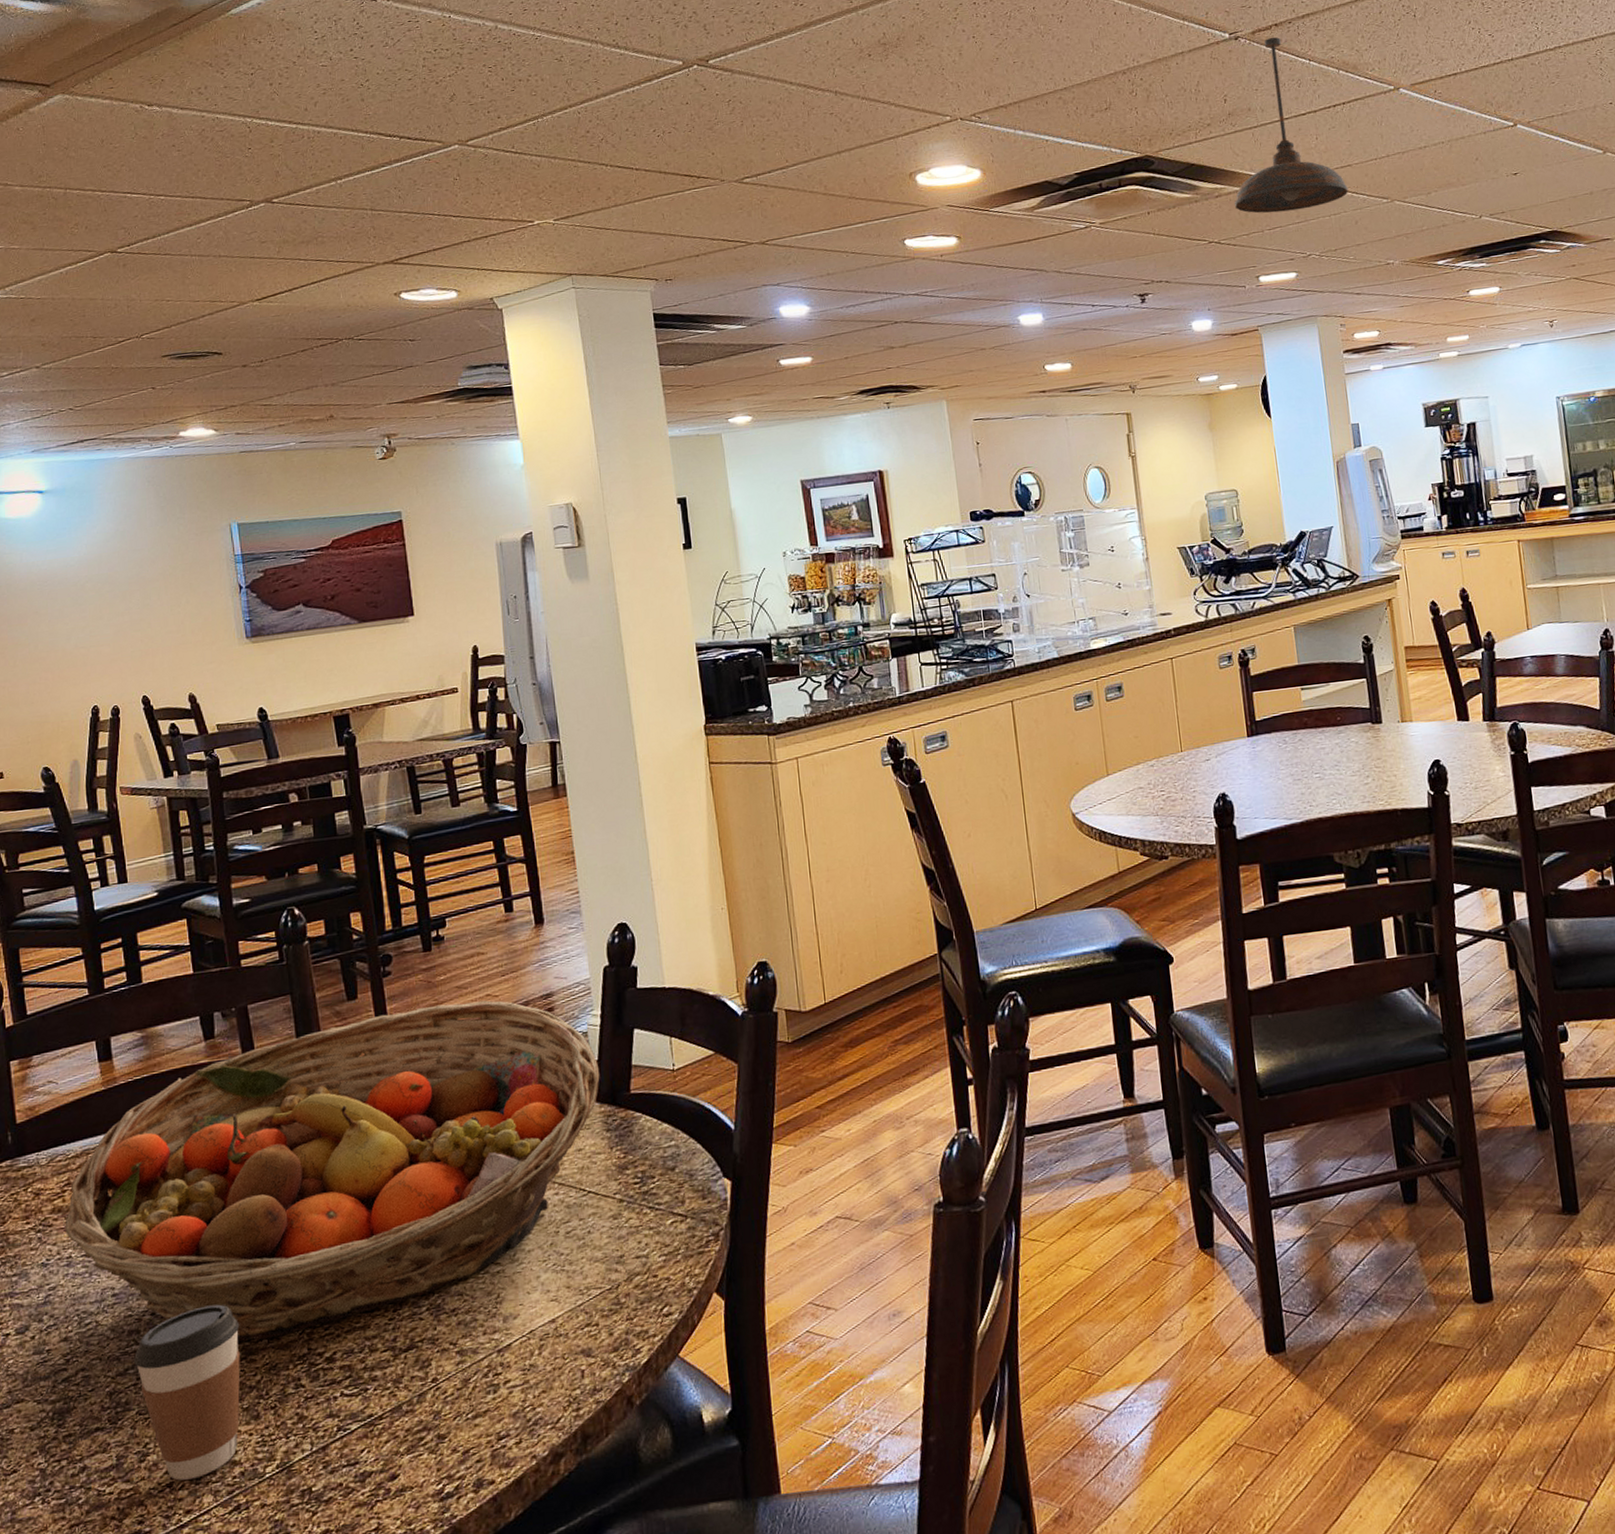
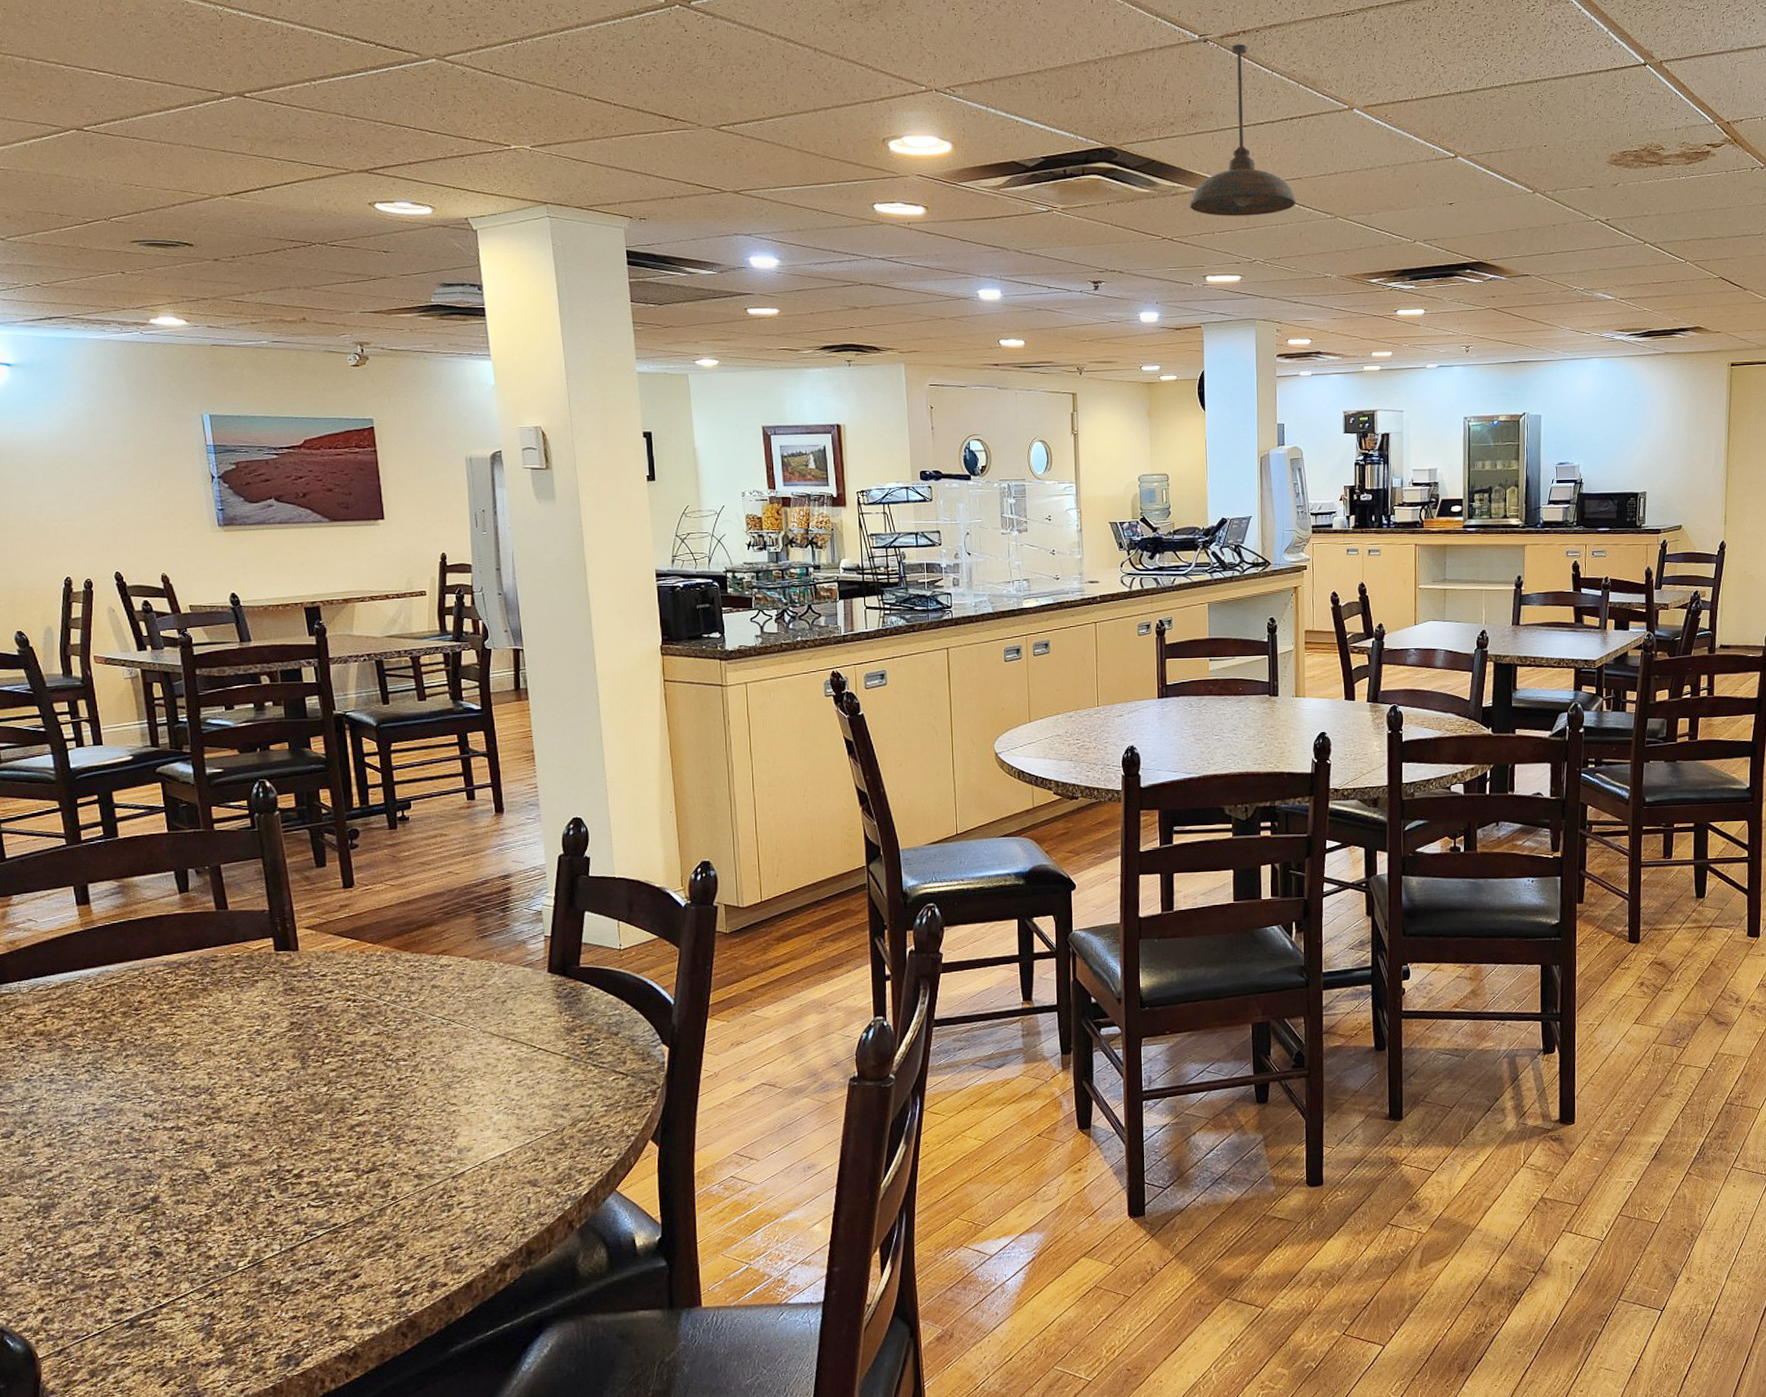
fruit basket: present [65,1000,600,1342] -> none [46,877,552,1156]
coffee cup: present [134,1304,240,1481] -> none [115,1123,215,1269]

